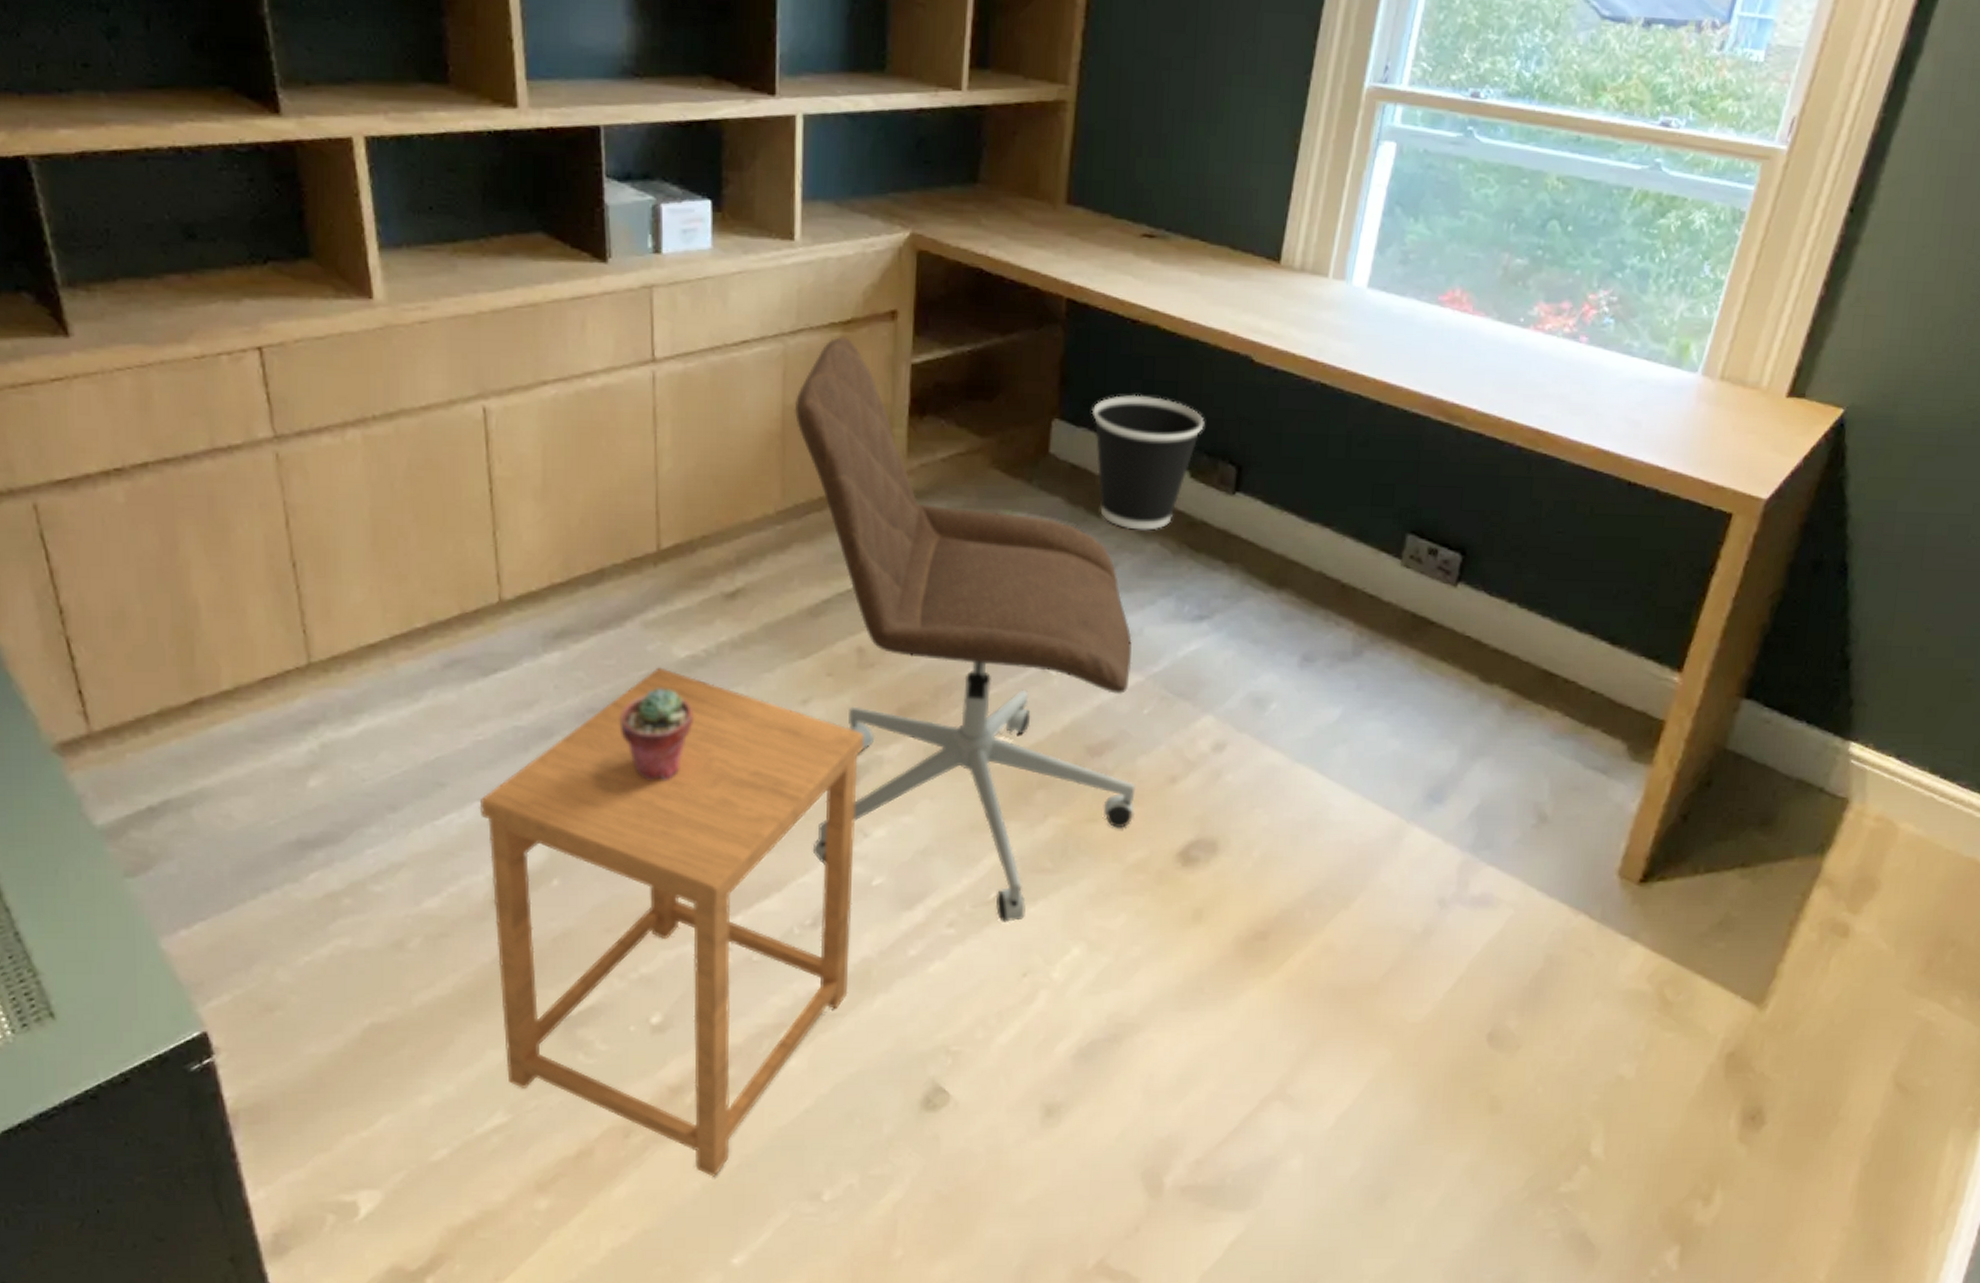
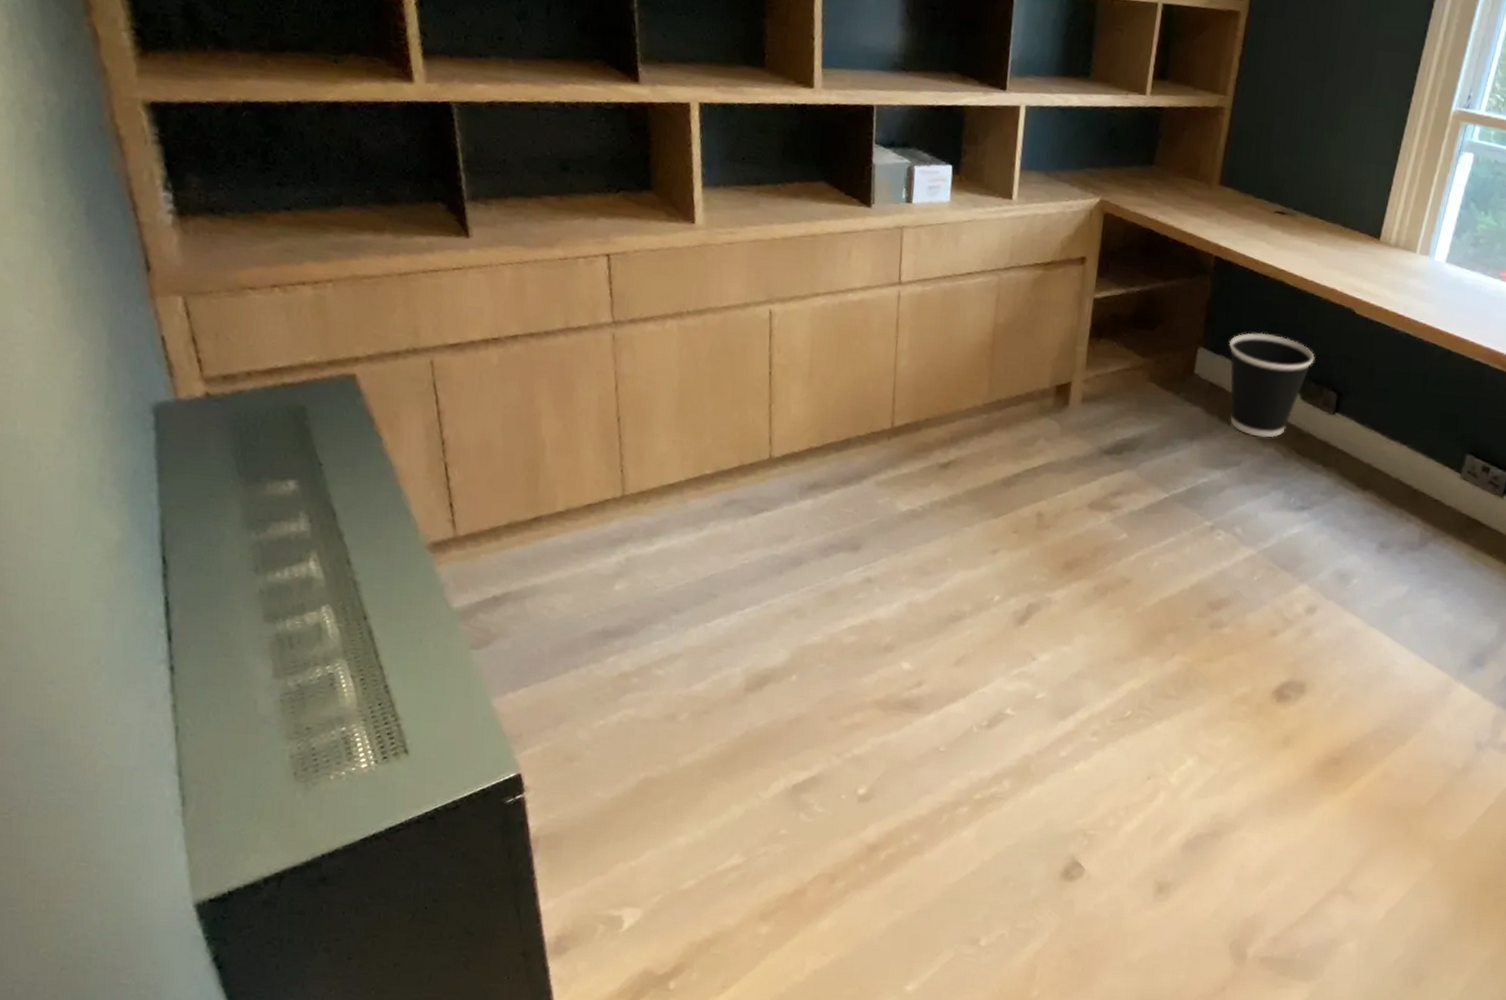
side table: present [479,667,863,1177] -> none [741,517,1037,920]
potted succulent: present [619,688,693,781] -> none [852,533,909,605]
office chair: present [794,335,1136,922] -> none [991,273,1249,736]

